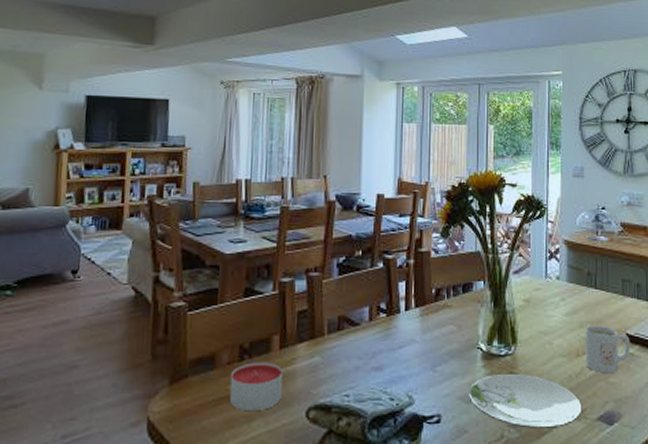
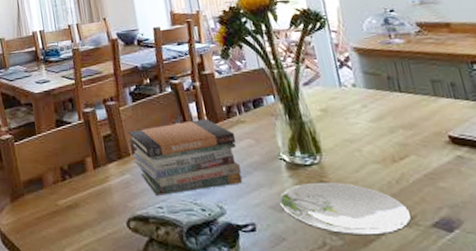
candle: present [229,362,283,410] -> none [57,181,103,222]
book stack: none [327,300,439,382] -> present [128,119,243,196]
mug: present [585,325,631,374] -> none [396,128,459,179]

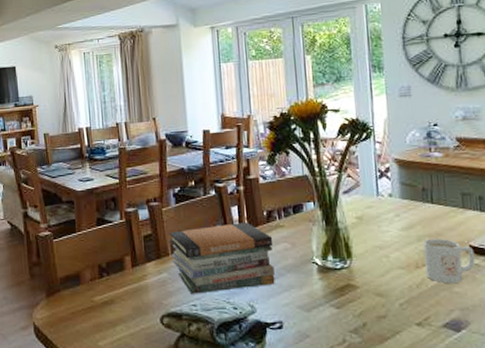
plate: present [279,181,412,236] -> none [307,284,426,334]
mug: none [396,128,459,179] -> present [423,238,476,284]

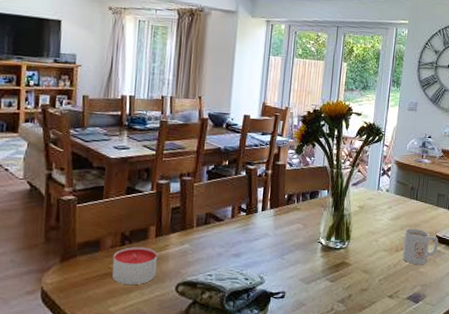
candle: none [94,278,138,317] -> present [112,247,158,284]
book stack: present [169,222,275,294] -> none [196,202,289,265]

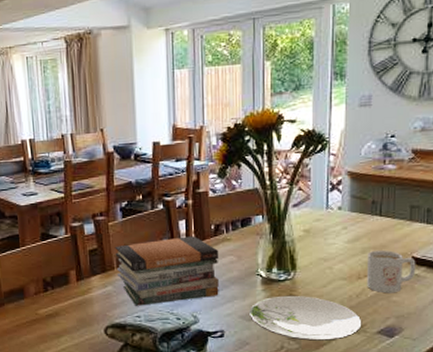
candle: present [112,247,158,284] -> none [38,292,83,329]
book stack: none [196,202,289,265] -> present [115,236,219,306]
plate: none [308,262,397,304] -> present [250,295,362,341]

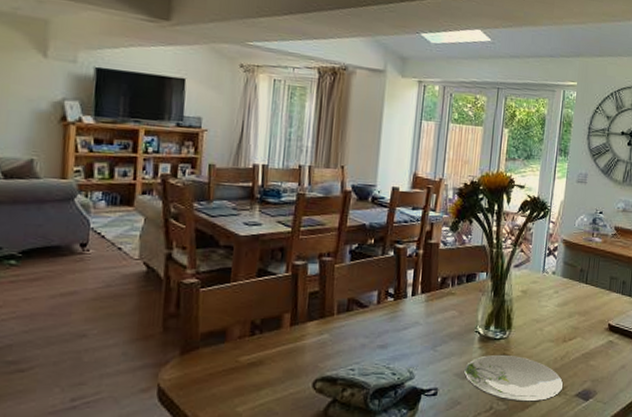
book stack: present [115,236,219,306] -> none [336,286,443,358]
mug: present [367,250,416,293] -> none [570,315,611,358]

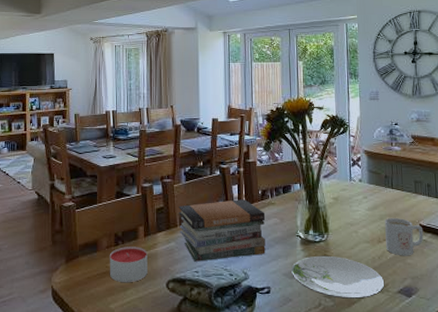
candle: none [239,337,292,380] -> present [109,246,148,282]
book stack: none [336,286,443,358] -> present [178,199,266,262]
mug: none [570,315,611,358] -> present [385,217,424,256]

